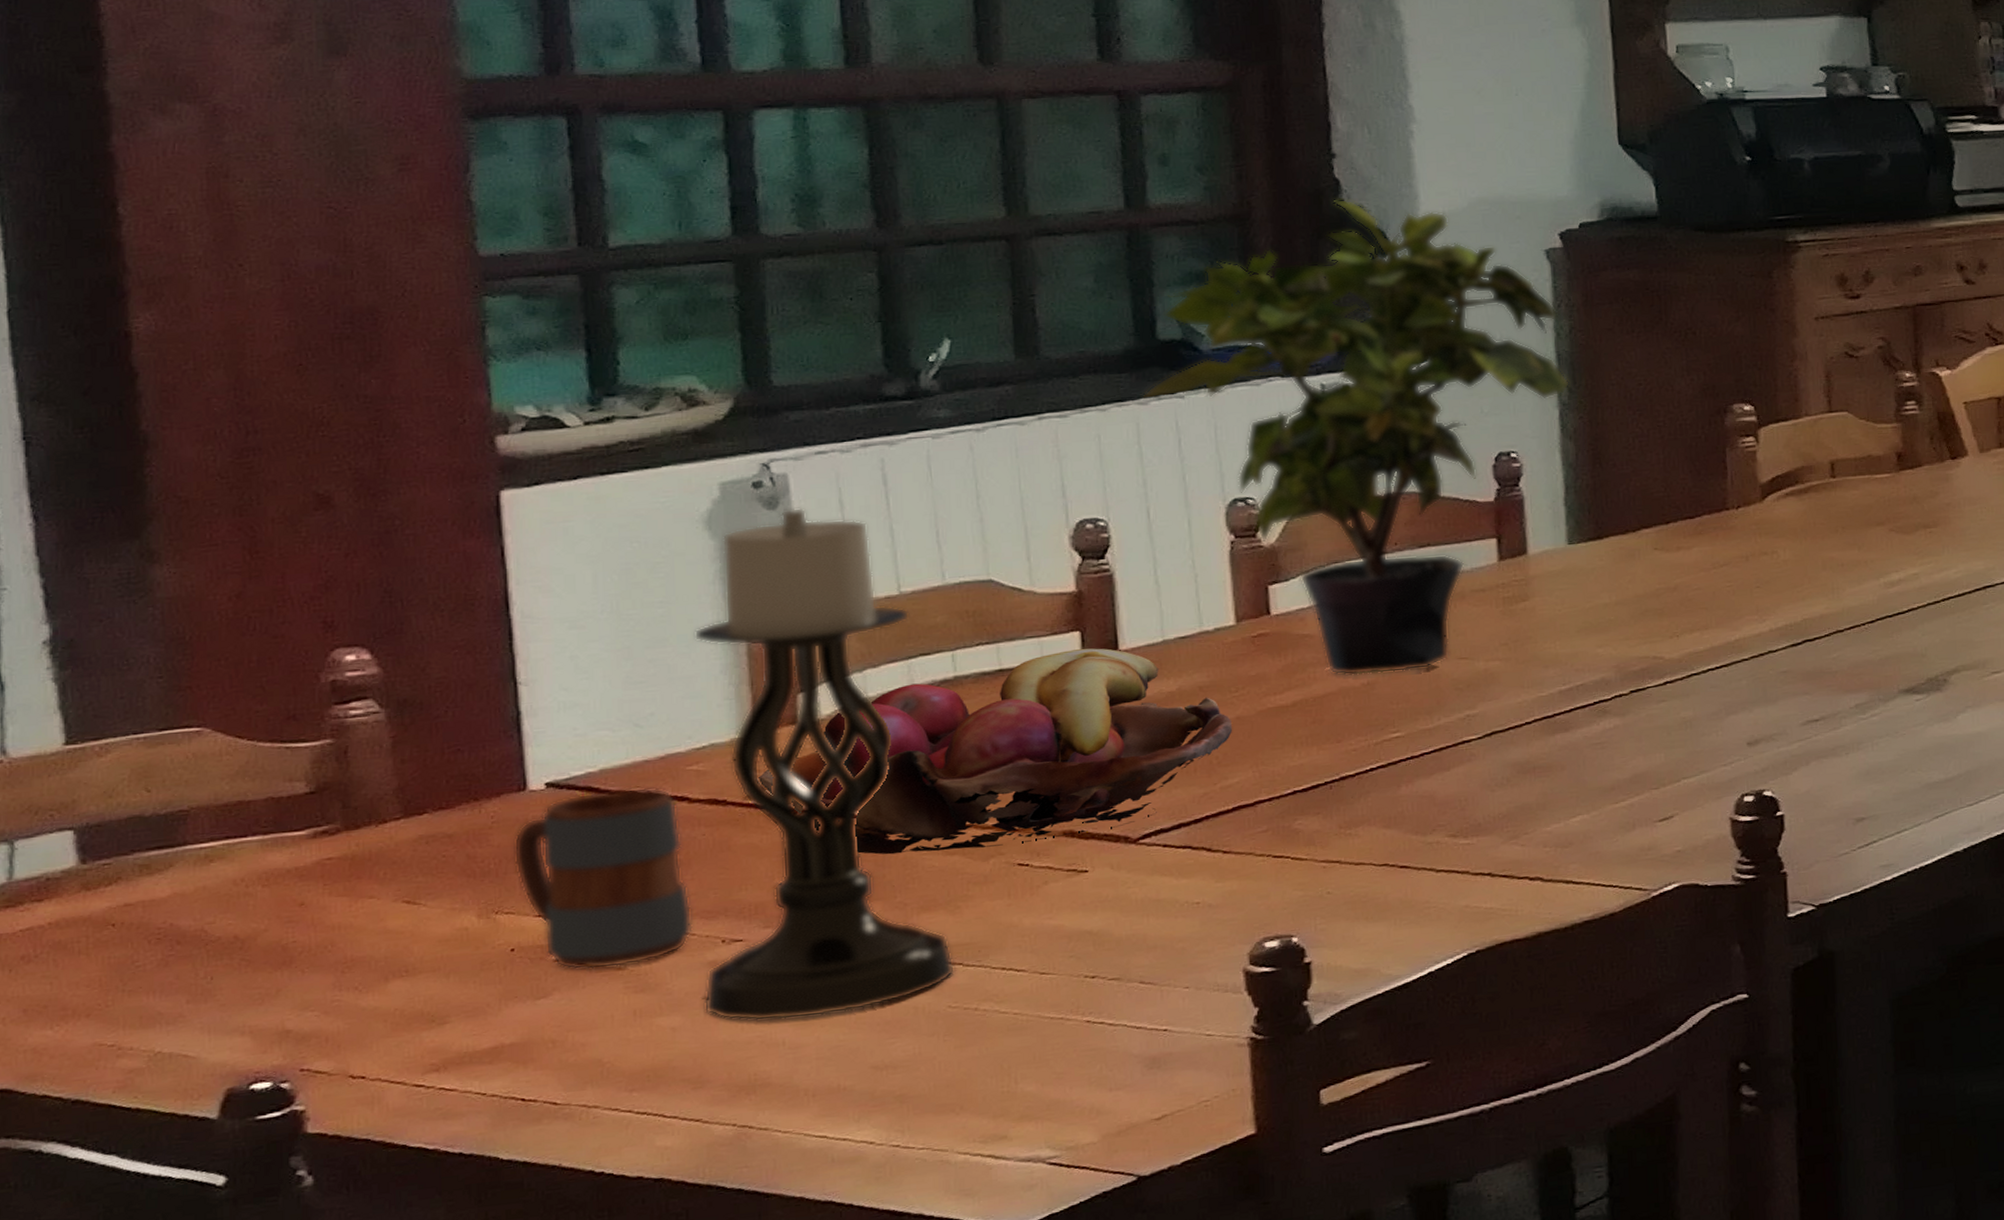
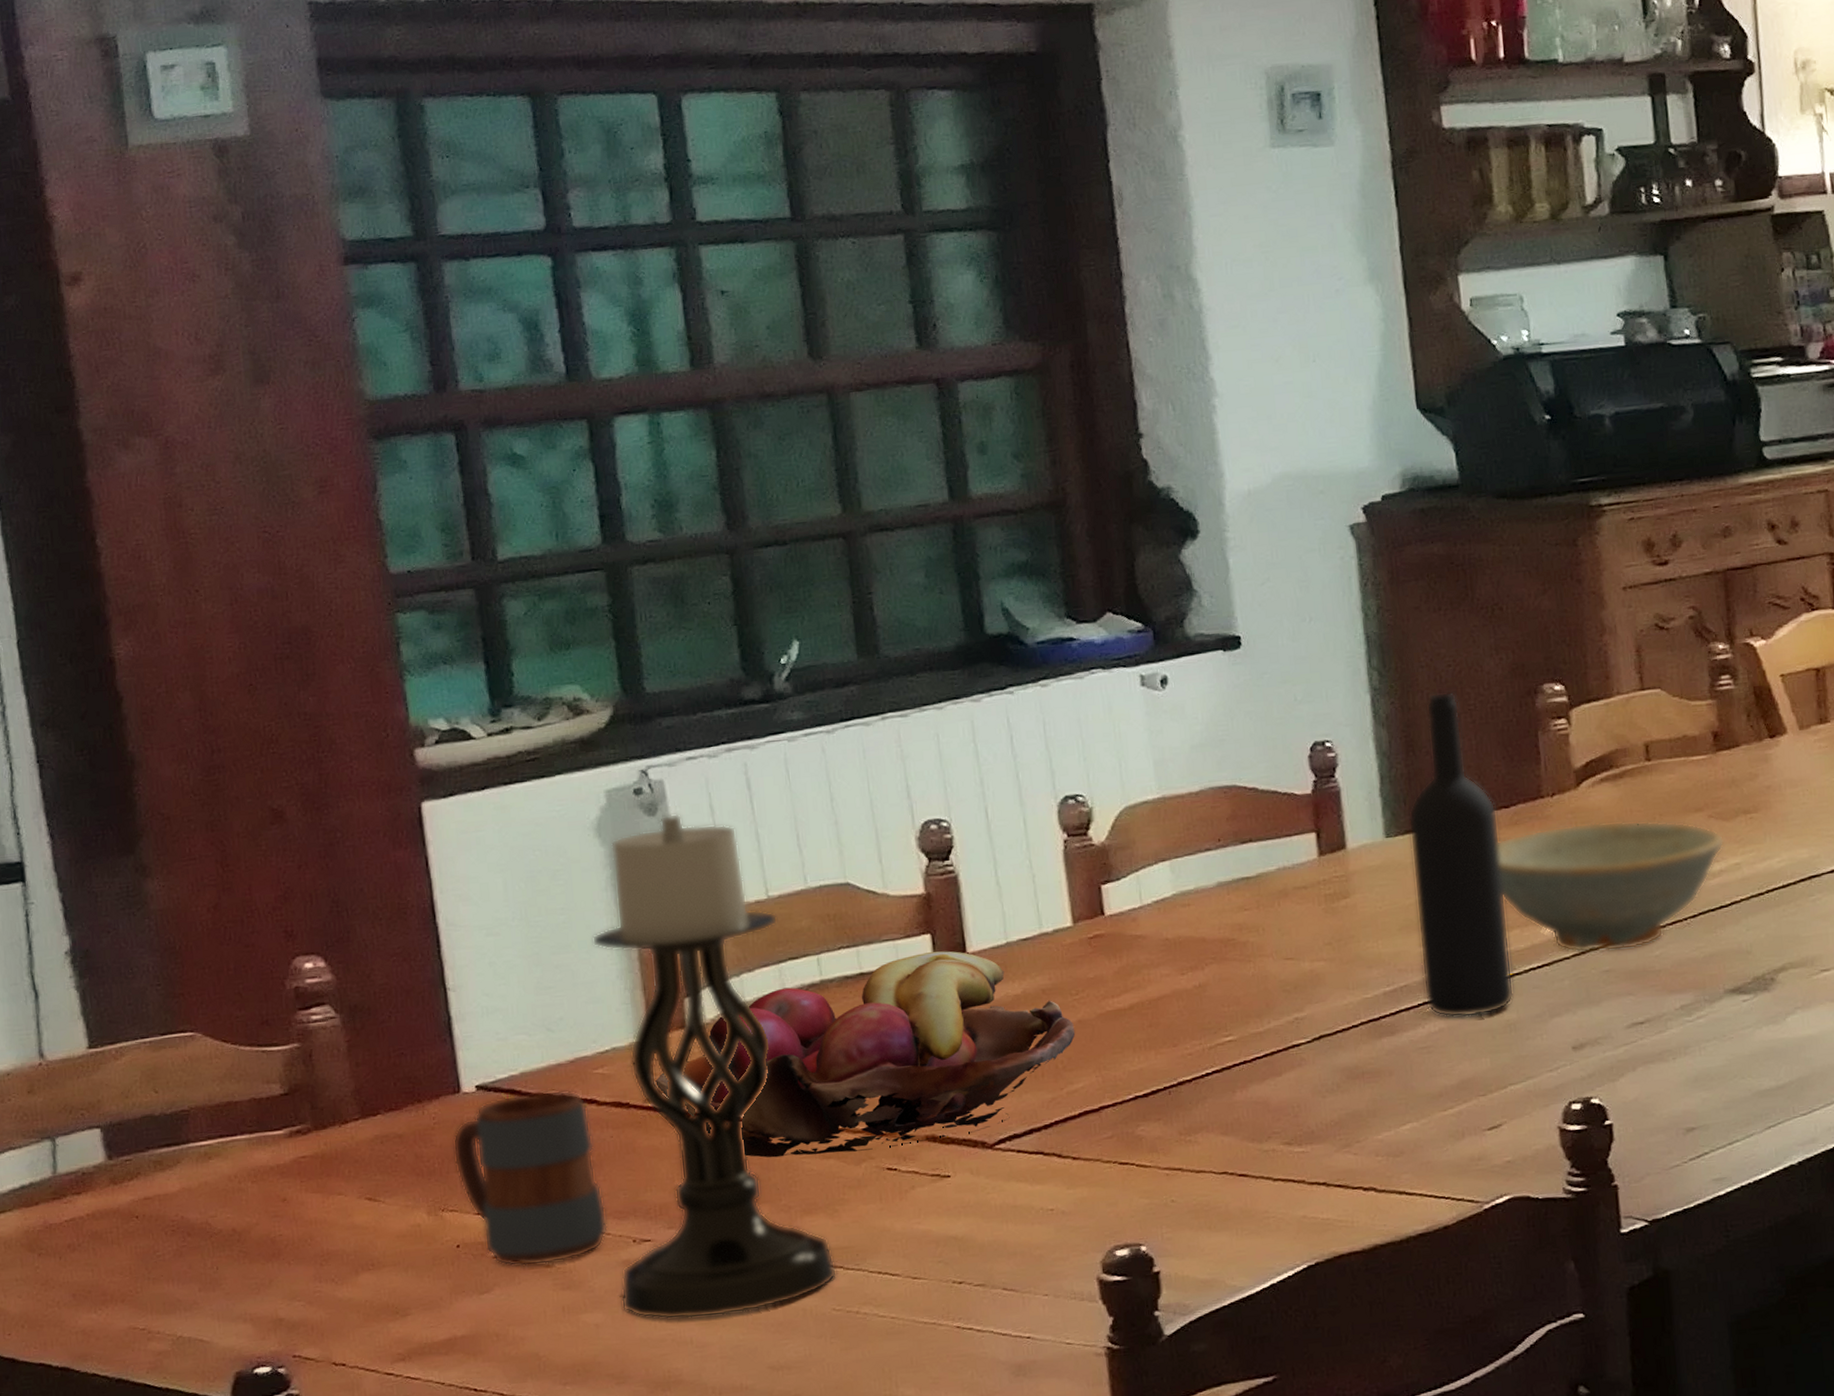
potted plant: present [1142,199,1569,676] -> none [975,480,1380,978]
wine bottle: none [1592,408,1692,716] -> present [1408,691,1515,1018]
dish: none [1680,532,1904,655] -> present [1497,820,1725,953]

